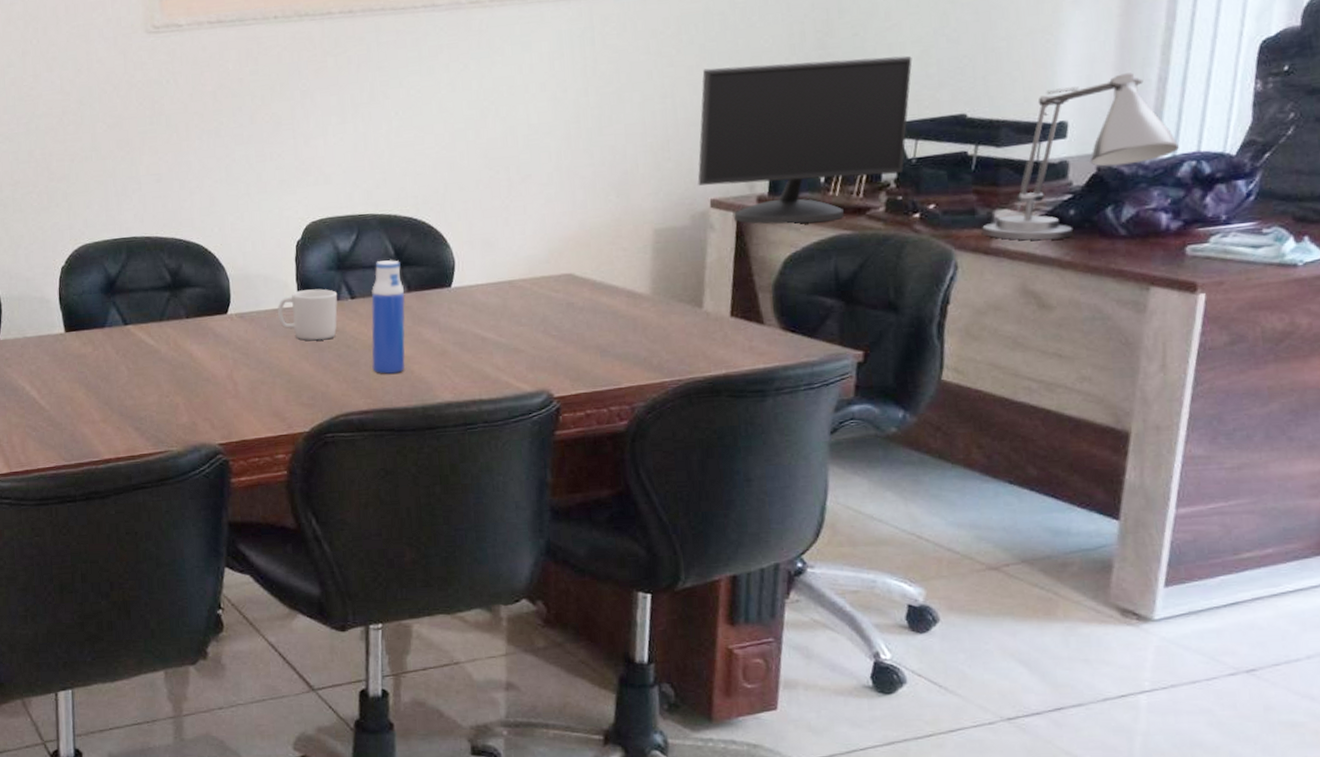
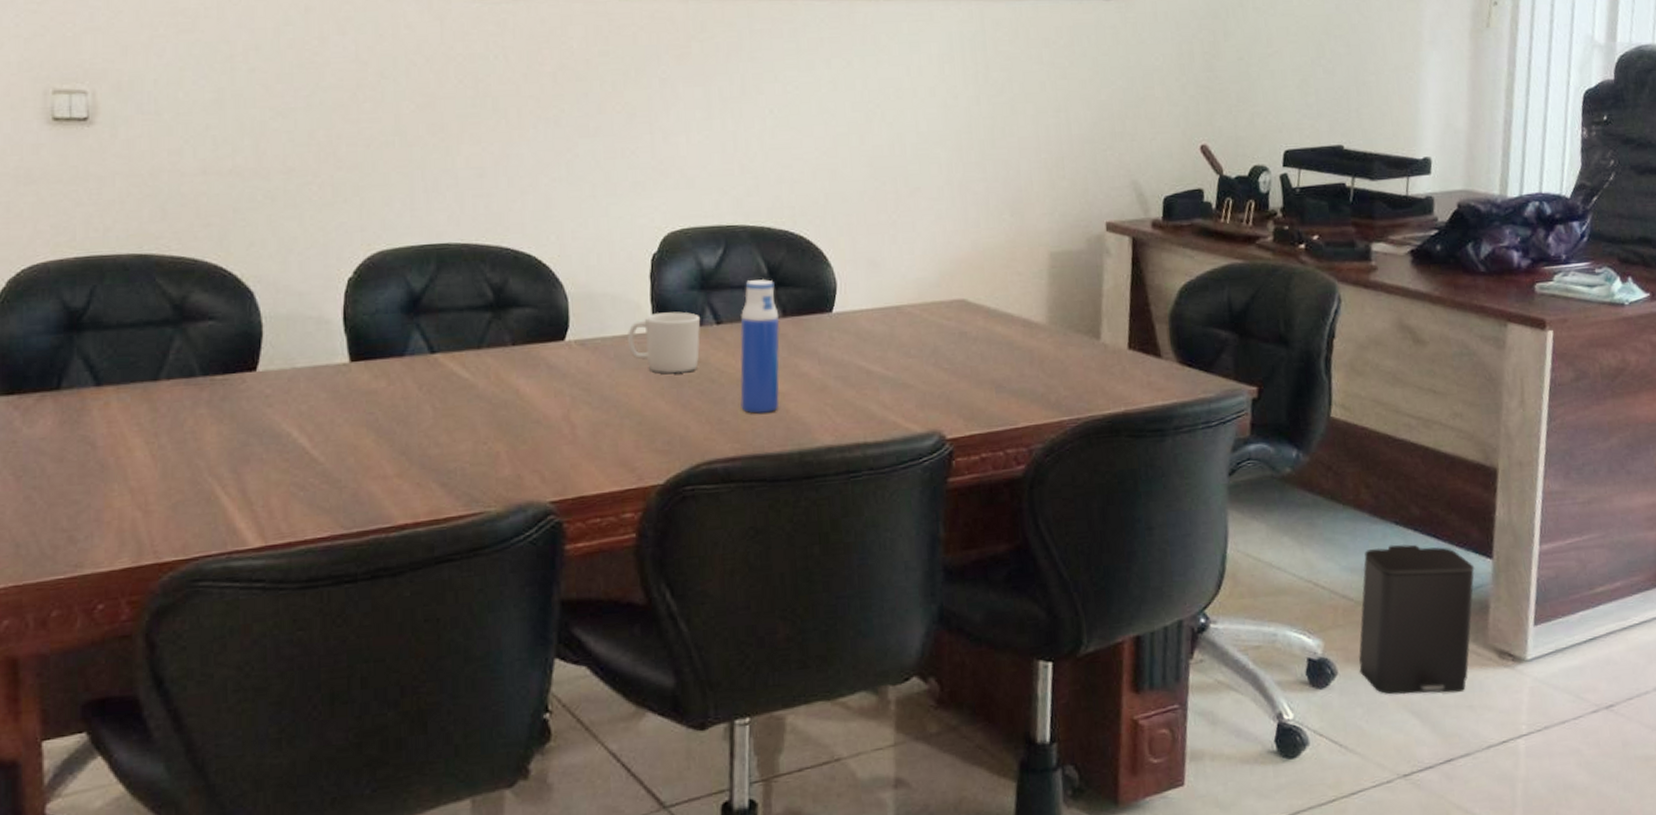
computer monitor: present [697,55,913,225] -> none [1093,83,1293,252]
pedal bin: none [963,503,1098,646] -> present [1359,544,1475,695]
desk lamp: present [981,73,1179,241] -> none [1360,114,1525,275]

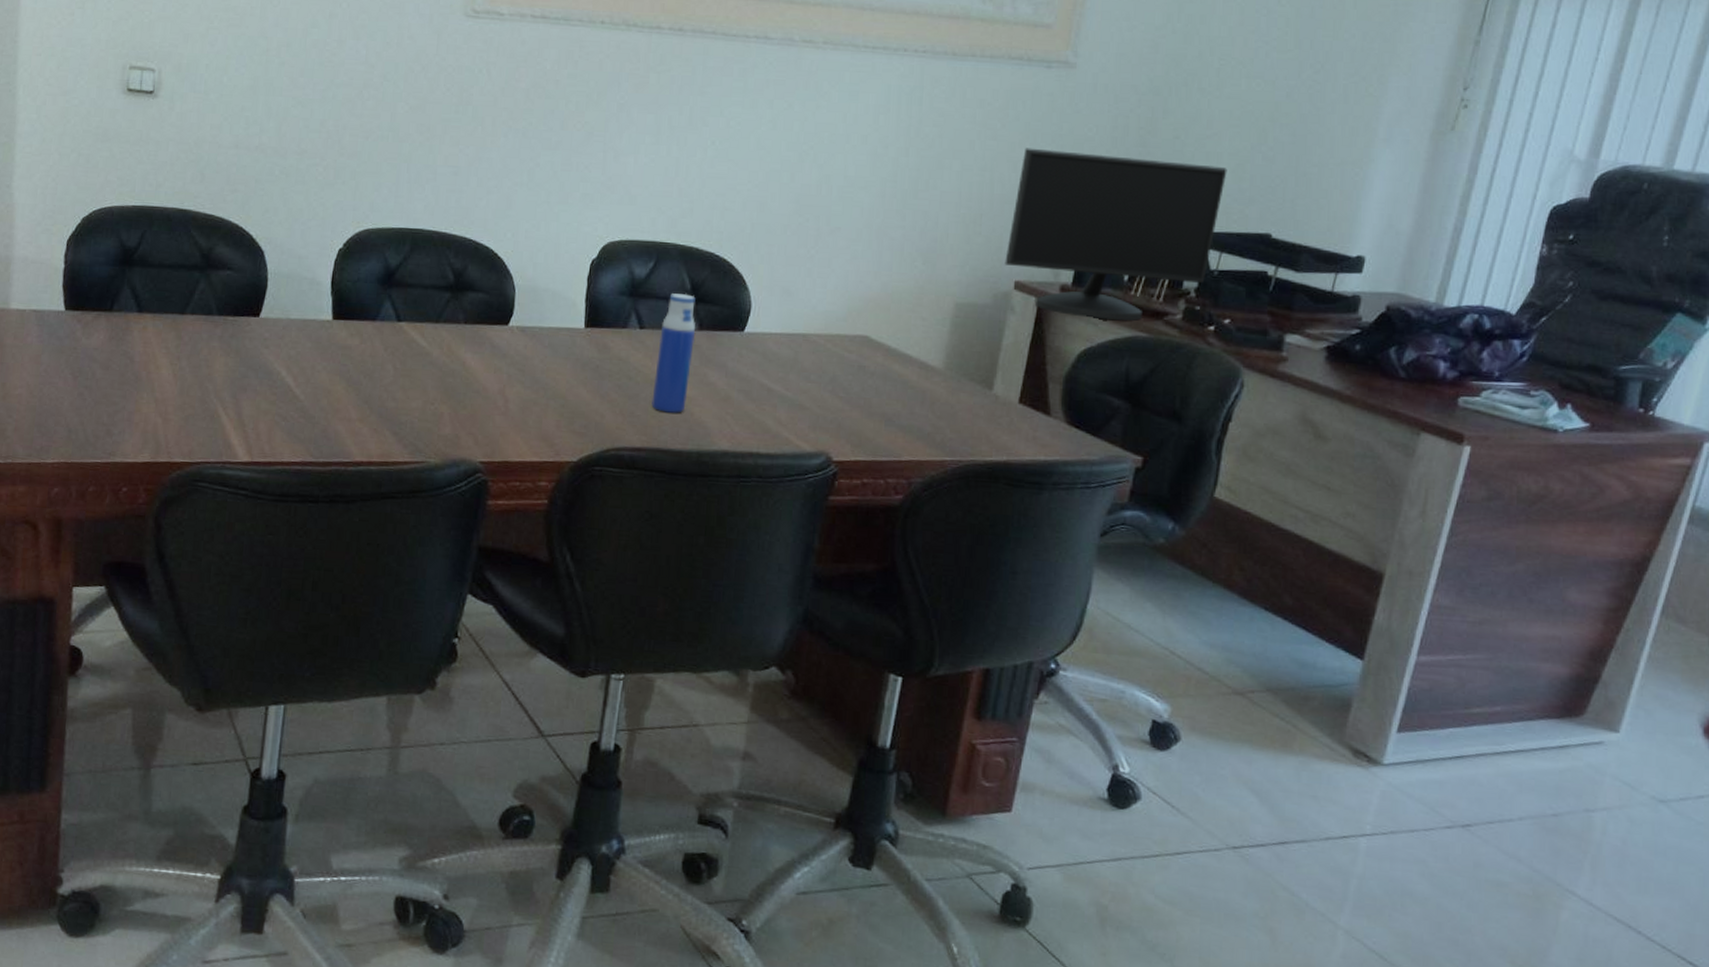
mug: present [628,311,701,374] -> none [561,312,627,368]
computer monitor: none [1093,83,1293,252] -> present [1004,148,1227,321]
pedal bin: present [1359,544,1475,695] -> none [1204,628,1342,781]

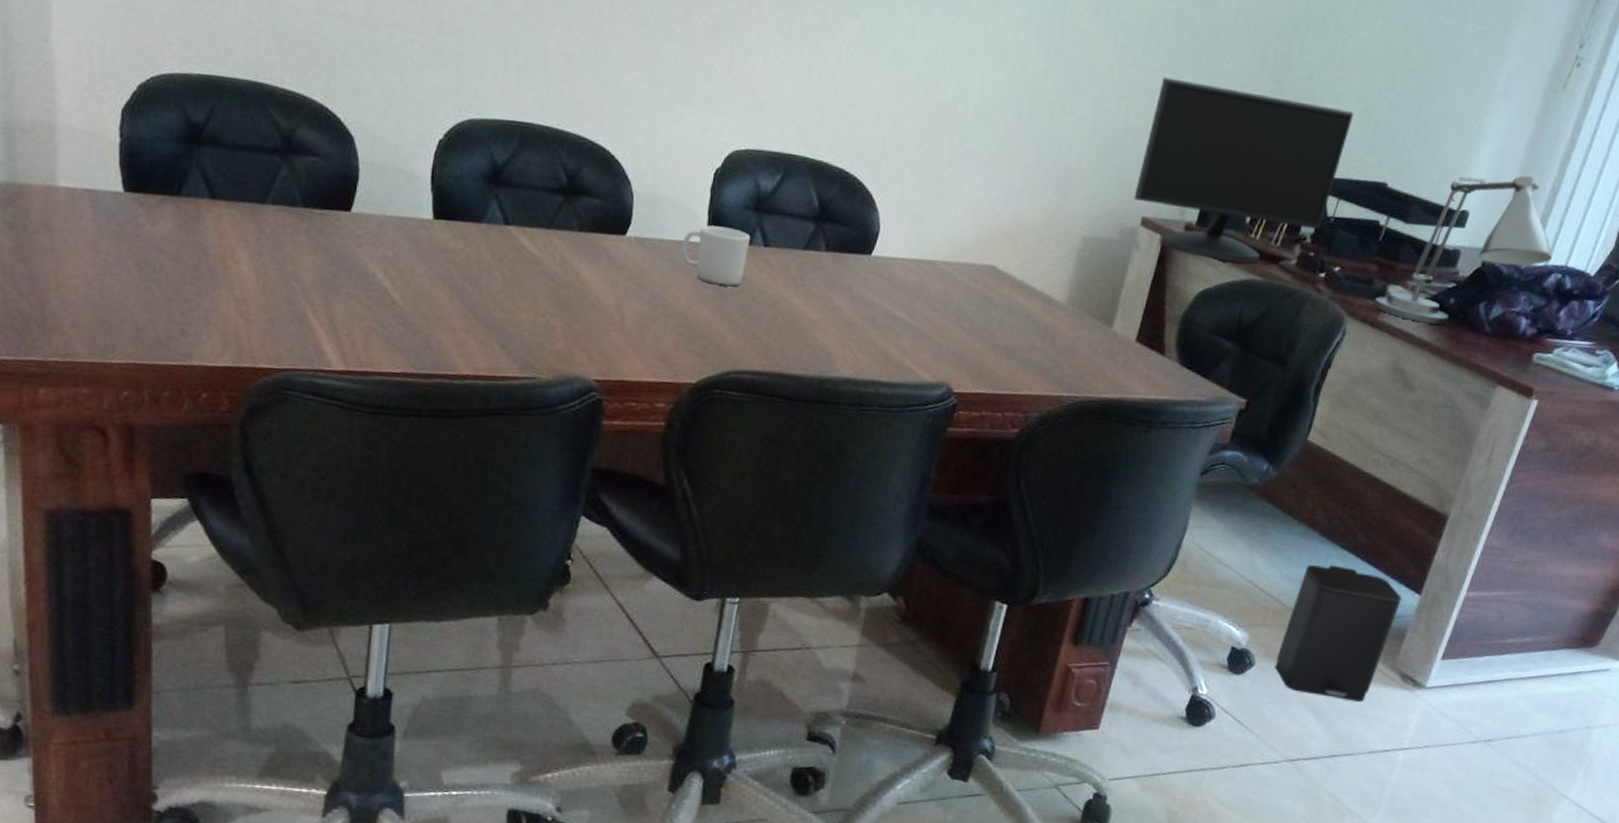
mug: none [561,312,627,368] -> present [682,225,751,287]
water bottle: present [651,293,696,413] -> none [774,210,823,337]
pedal bin: none [1204,628,1342,781] -> present [1274,564,1403,702]
desk lamp: none [1270,218,1464,373] -> present [1373,175,1552,325]

